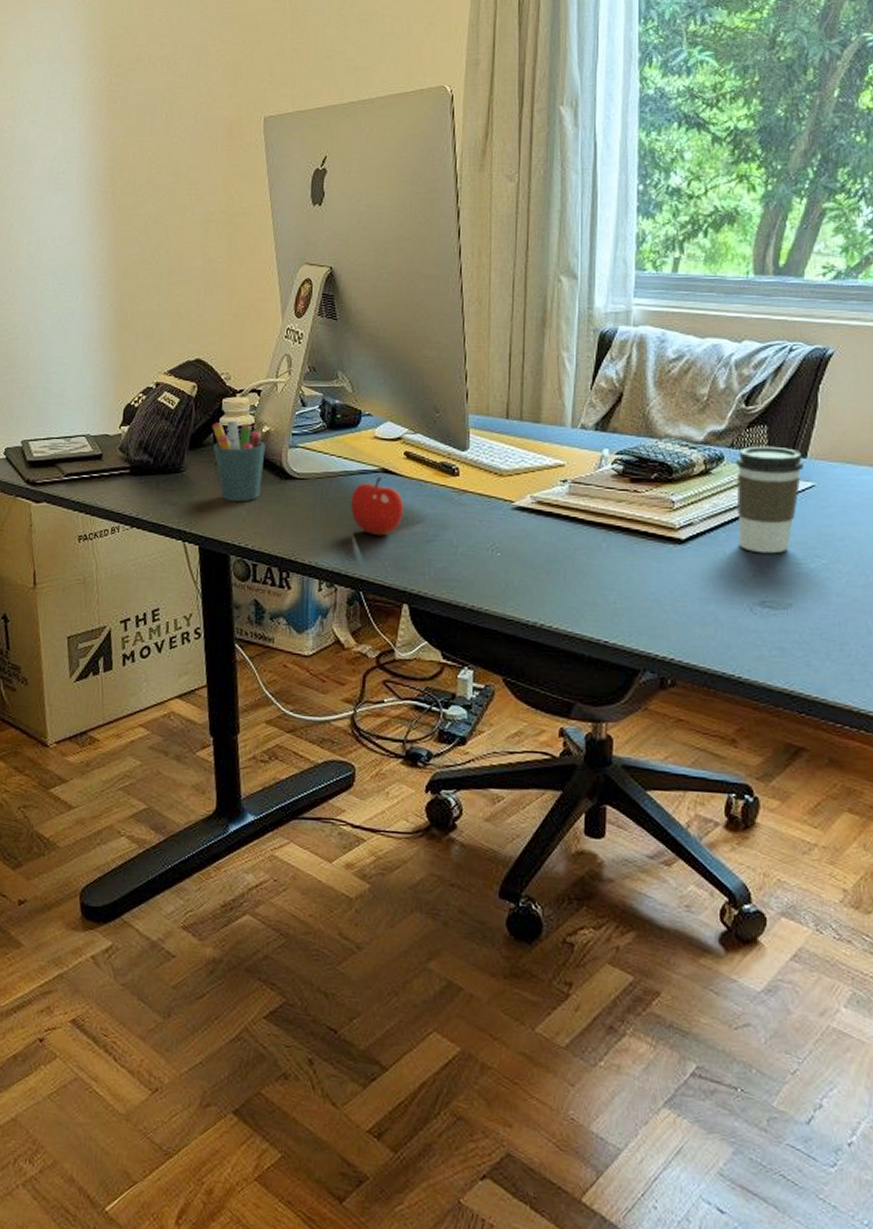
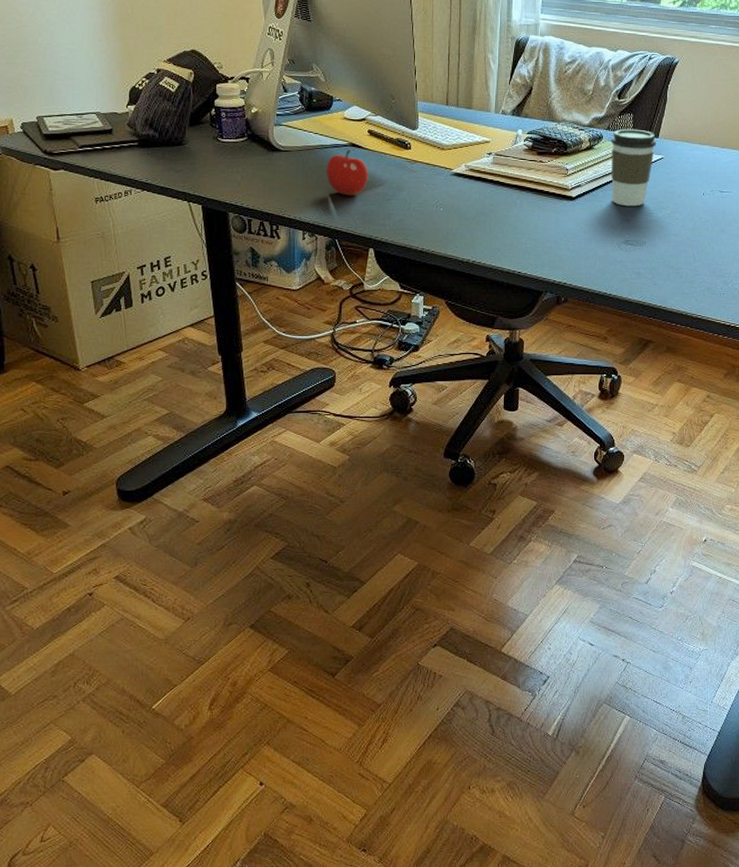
pen holder: present [212,420,266,501] -> none [209,102,255,169]

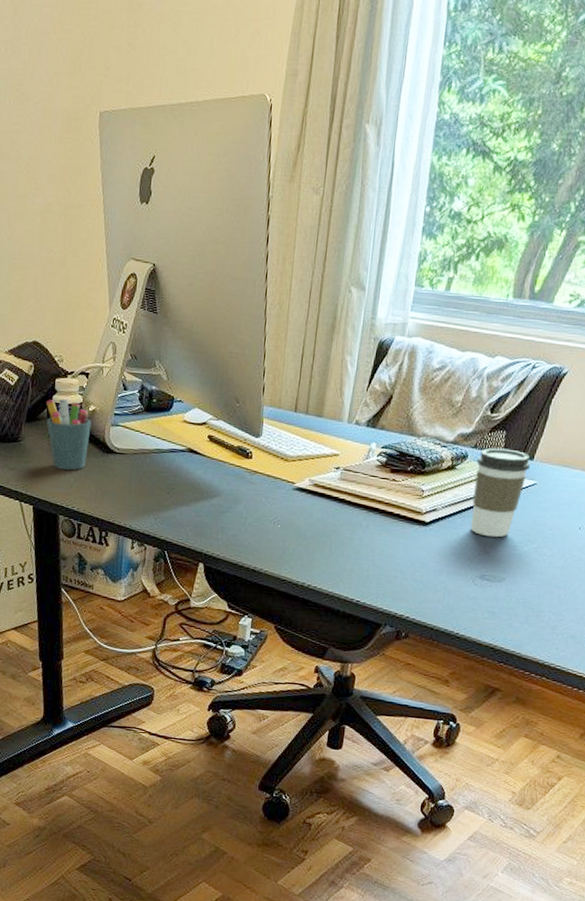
pen holder: none [209,102,255,169] -> present [46,398,92,470]
apple: present [326,149,369,196] -> none [160,455,205,506]

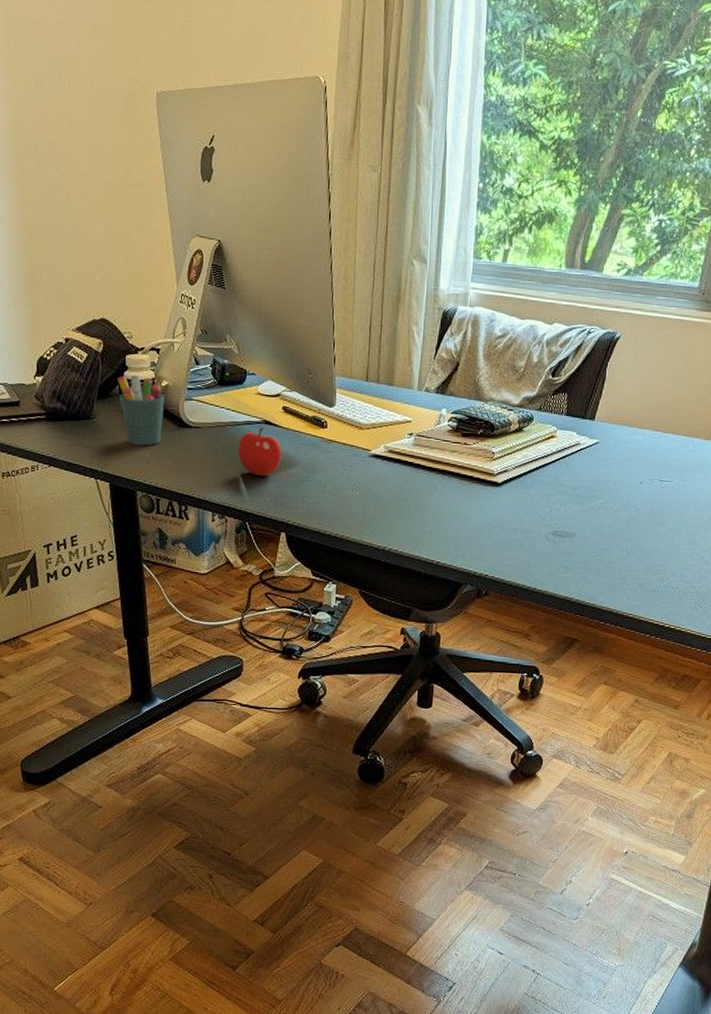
apple: none [160,455,205,506] -> present [237,426,282,477]
coffee cup: present [471,448,531,538] -> none [541,409,593,495]

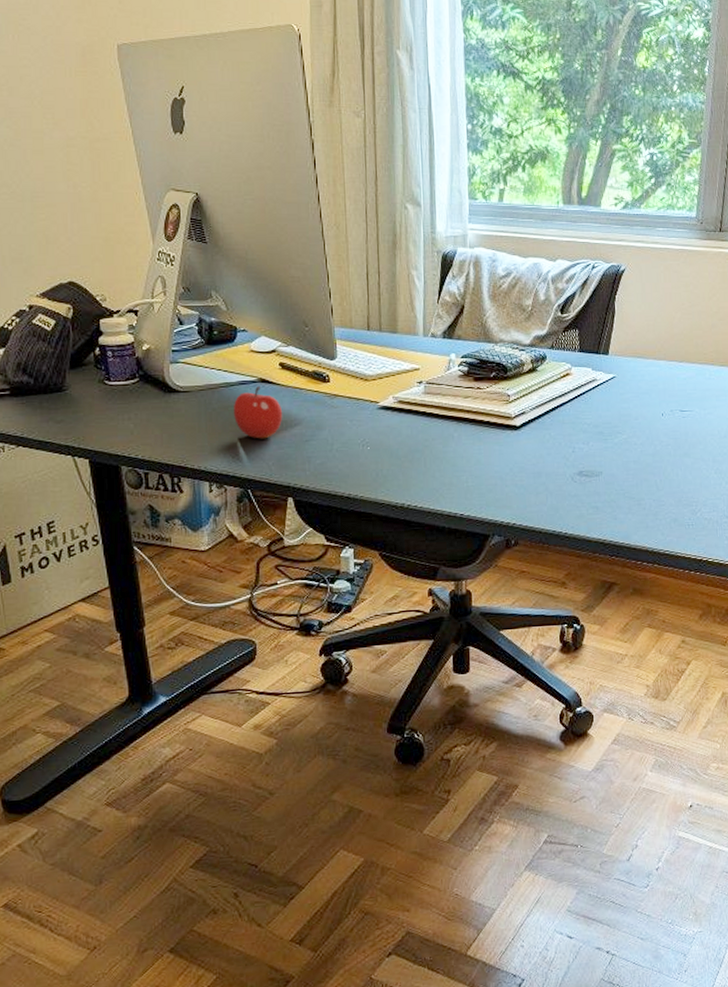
pen holder: present [118,374,165,445] -> none [92,339,147,415]

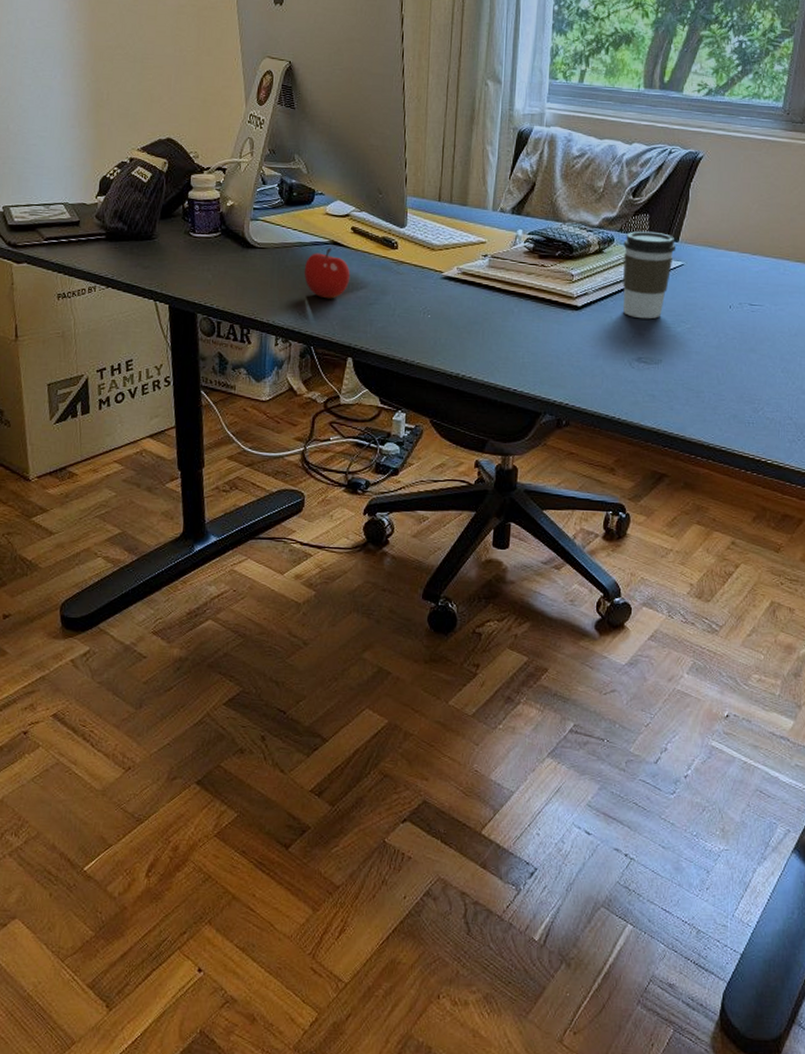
coffee cup: none [555,346,607,433] -> present [623,231,676,319]

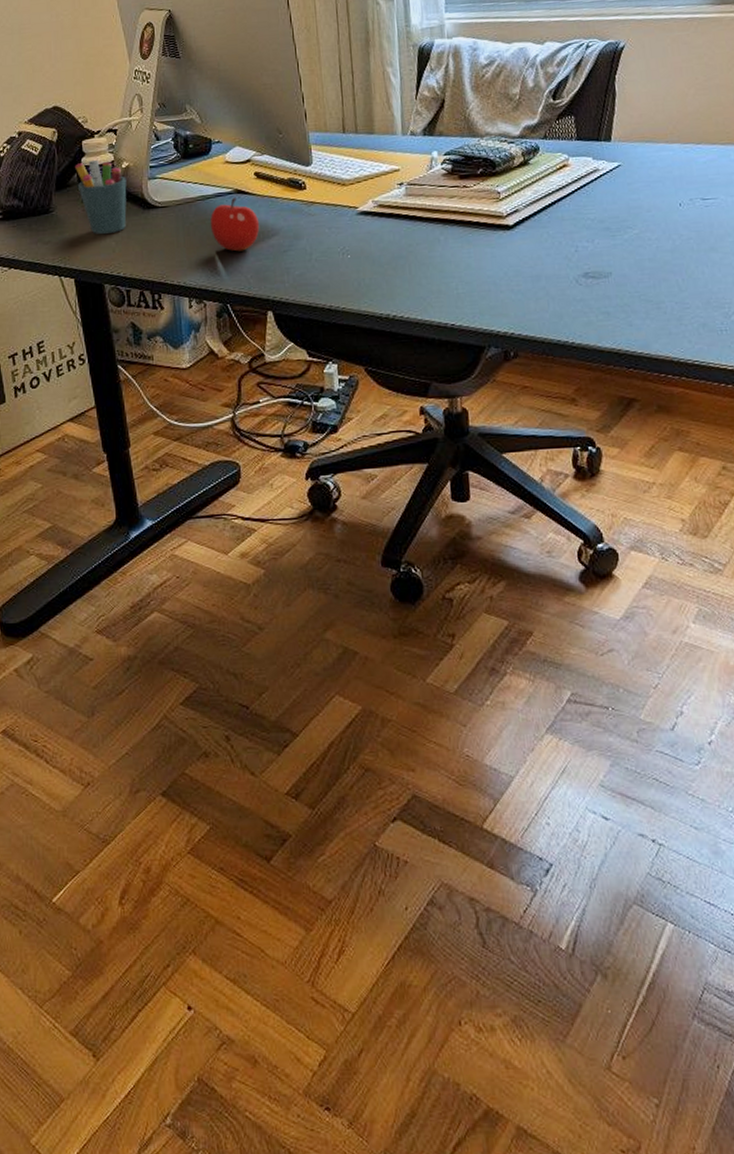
pen holder: none [181,194,230,266] -> present [75,159,127,234]
coffee cup: present [623,231,676,319] -> none [550,134,610,230]

